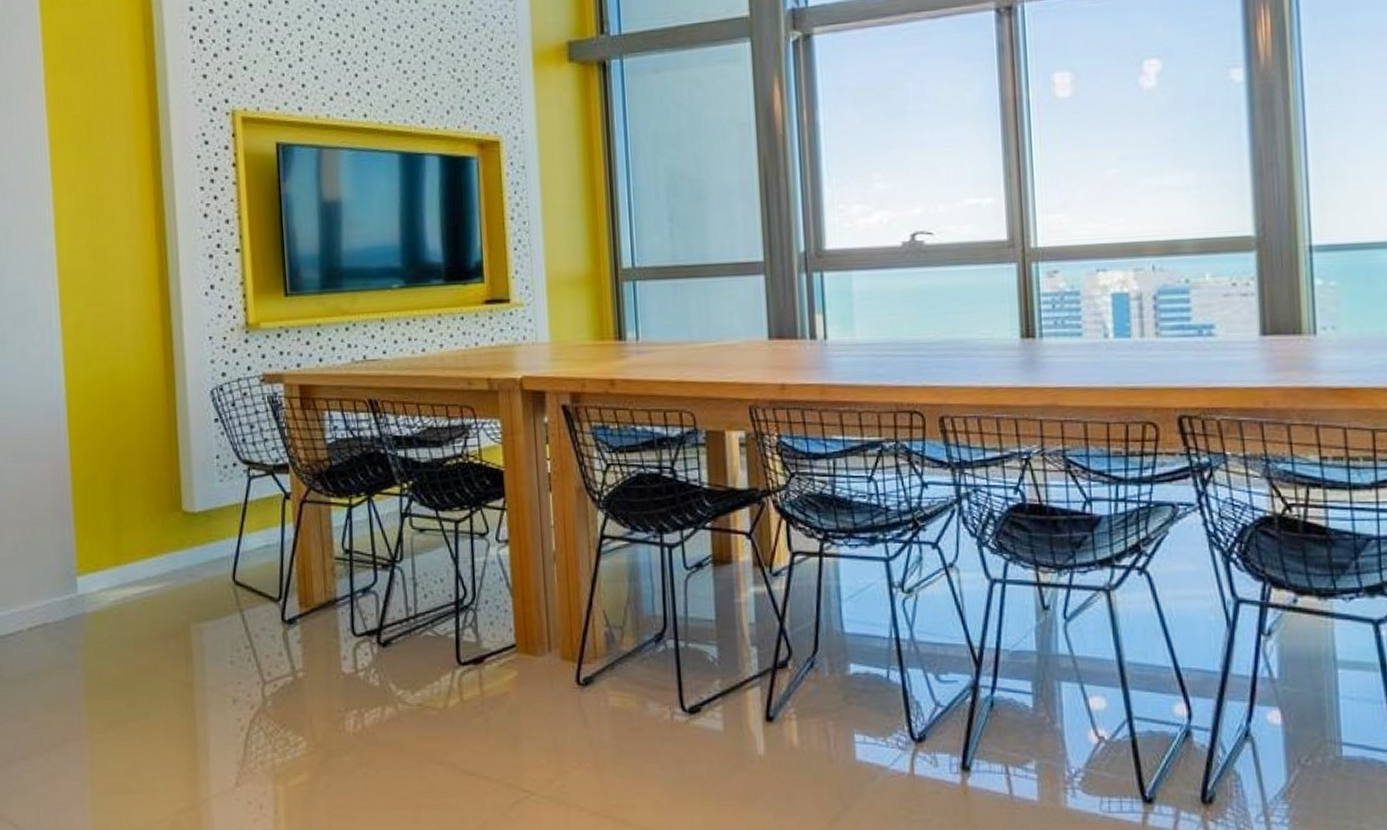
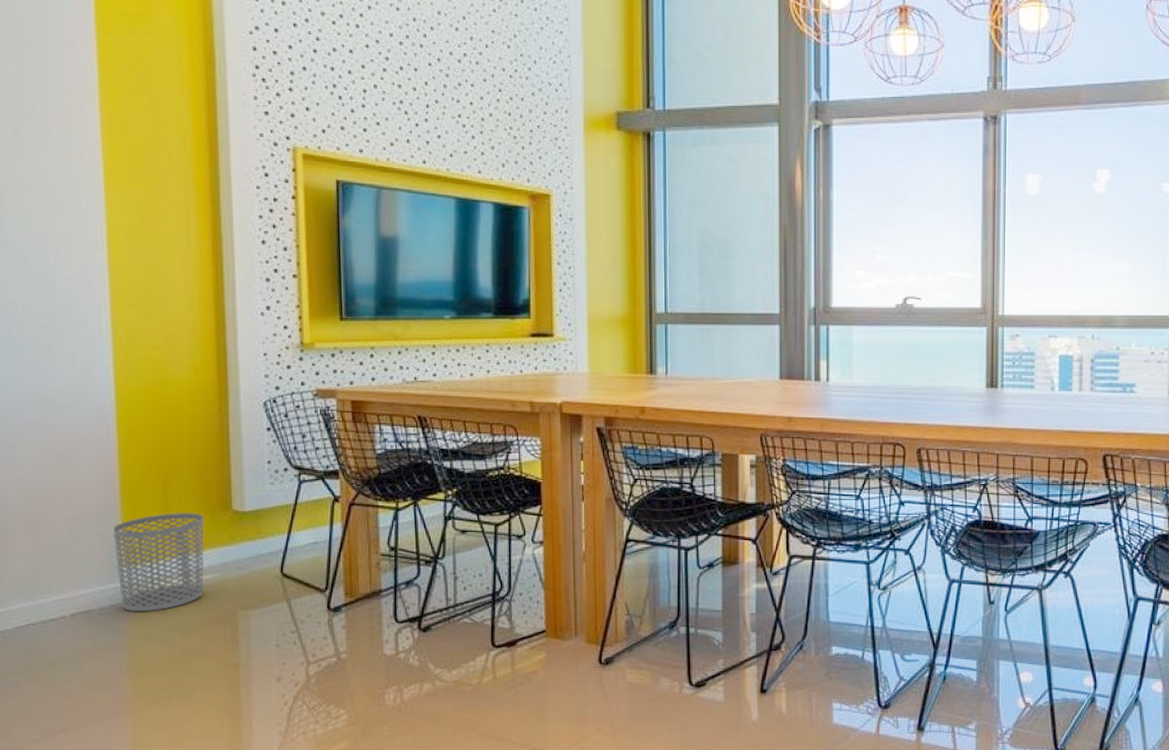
waste bin: none [66,515,156,626] -> present [112,513,204,612]

